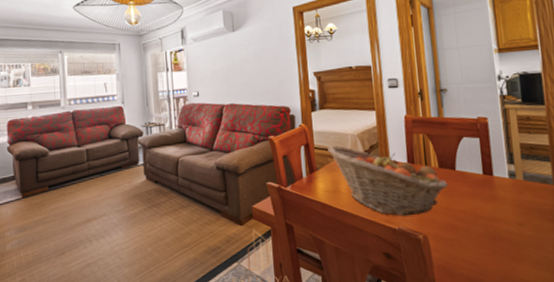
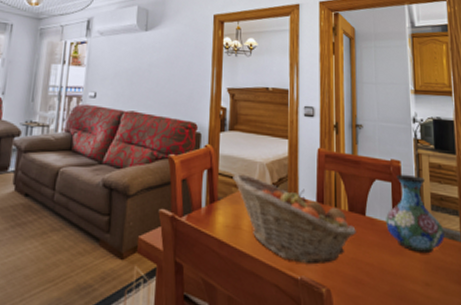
vase: none [476,129,536,198] -> present [386,174,445,254]

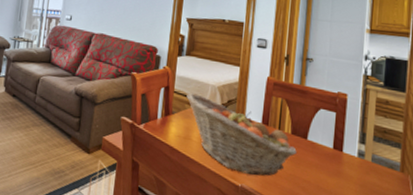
vase: present [386,174,445,254] -> none [326,105,384,178]

